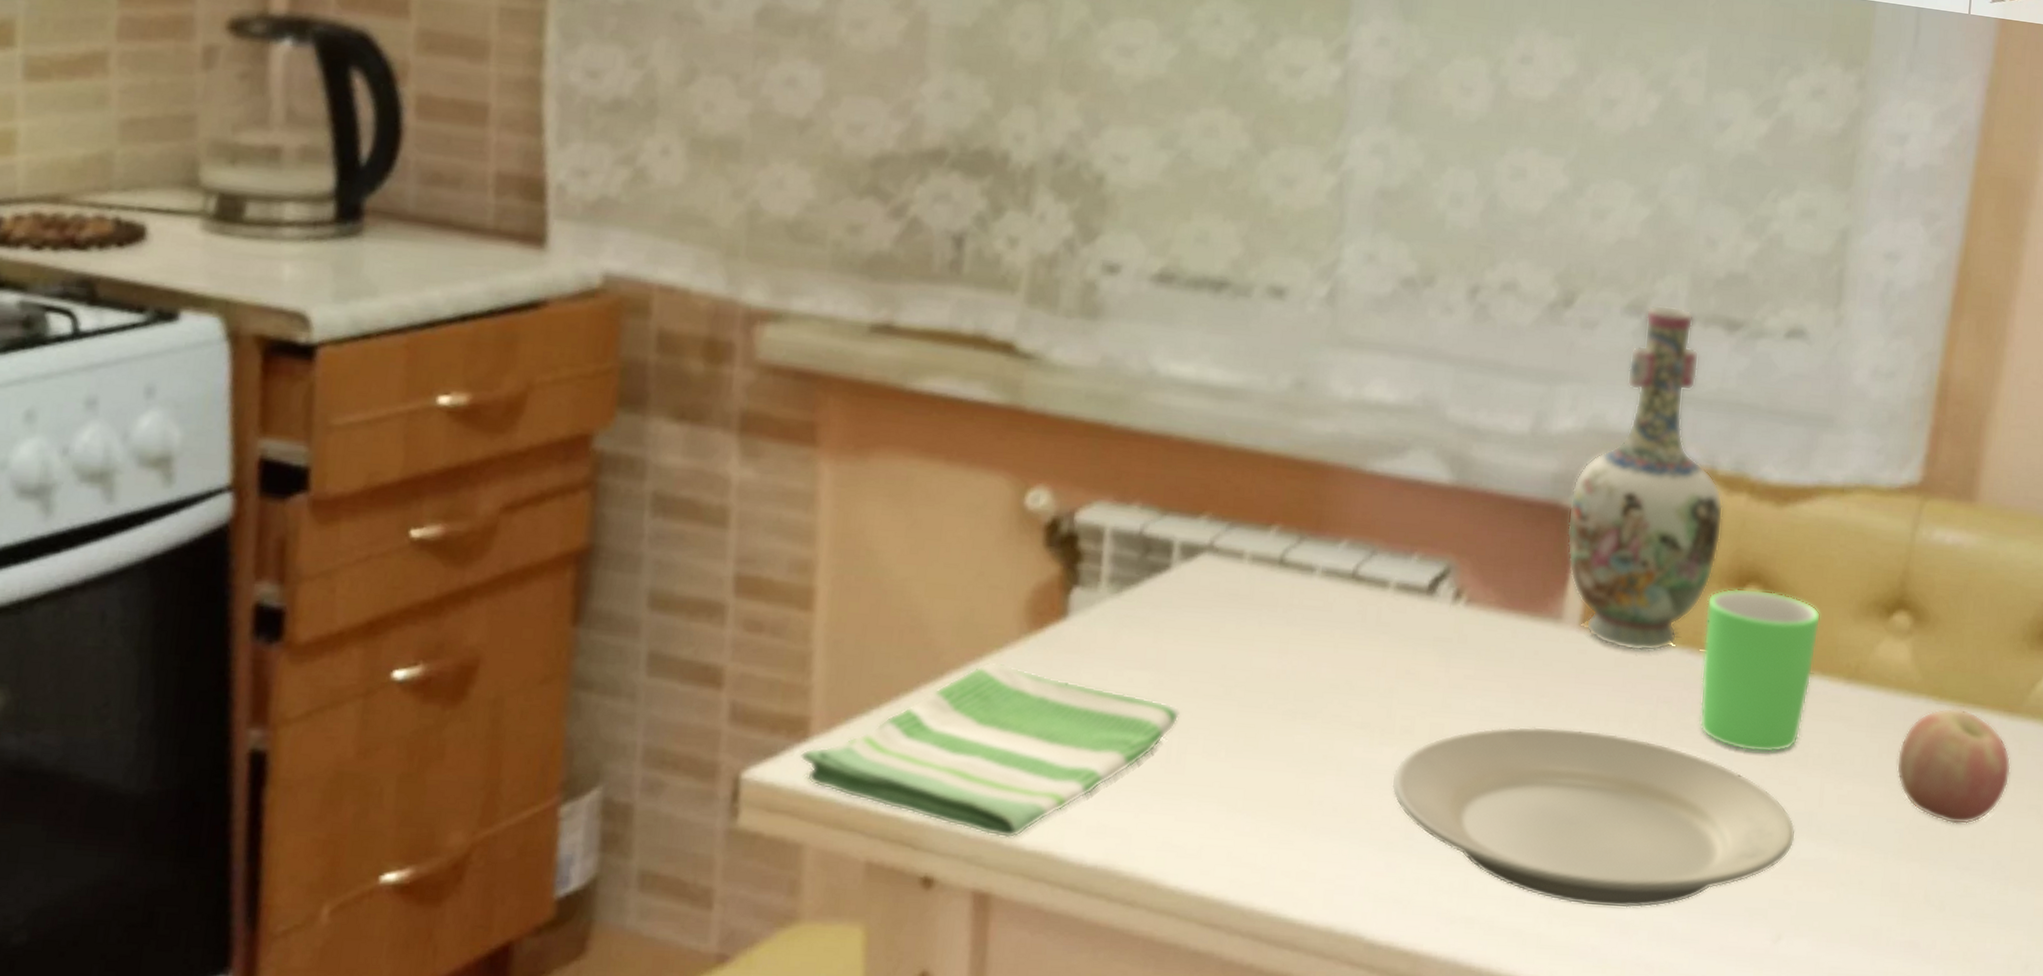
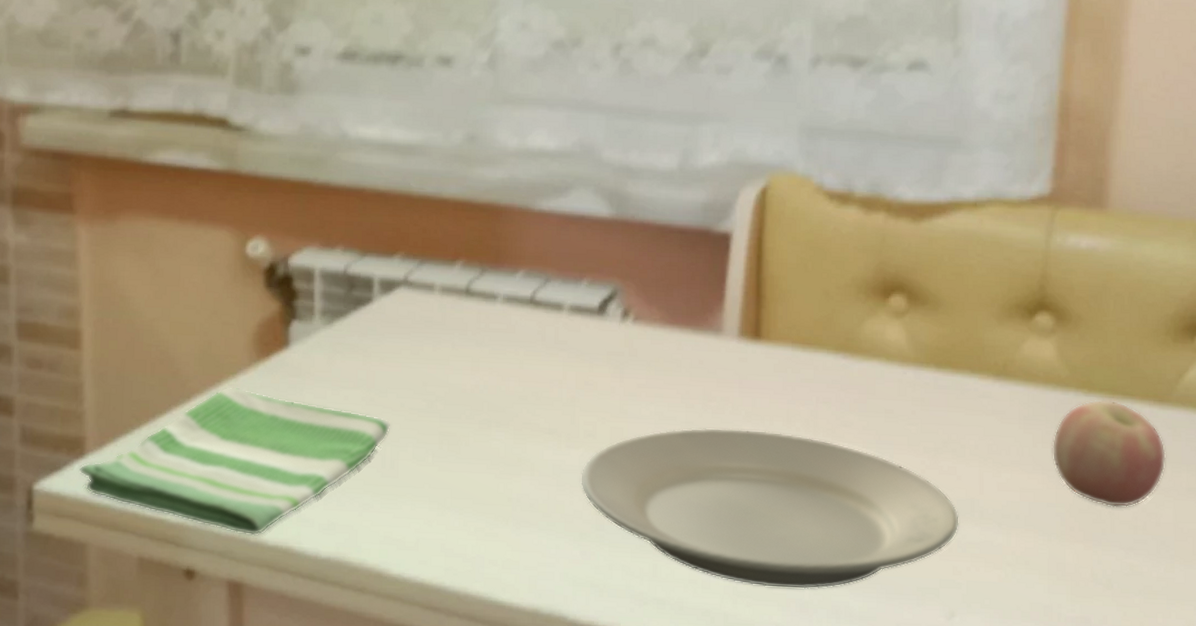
vase: present [1567,304,1724,652] -> none [719,49,863,358]
mug: present [1699,588,1821,753] -> none [856,297,965,446]

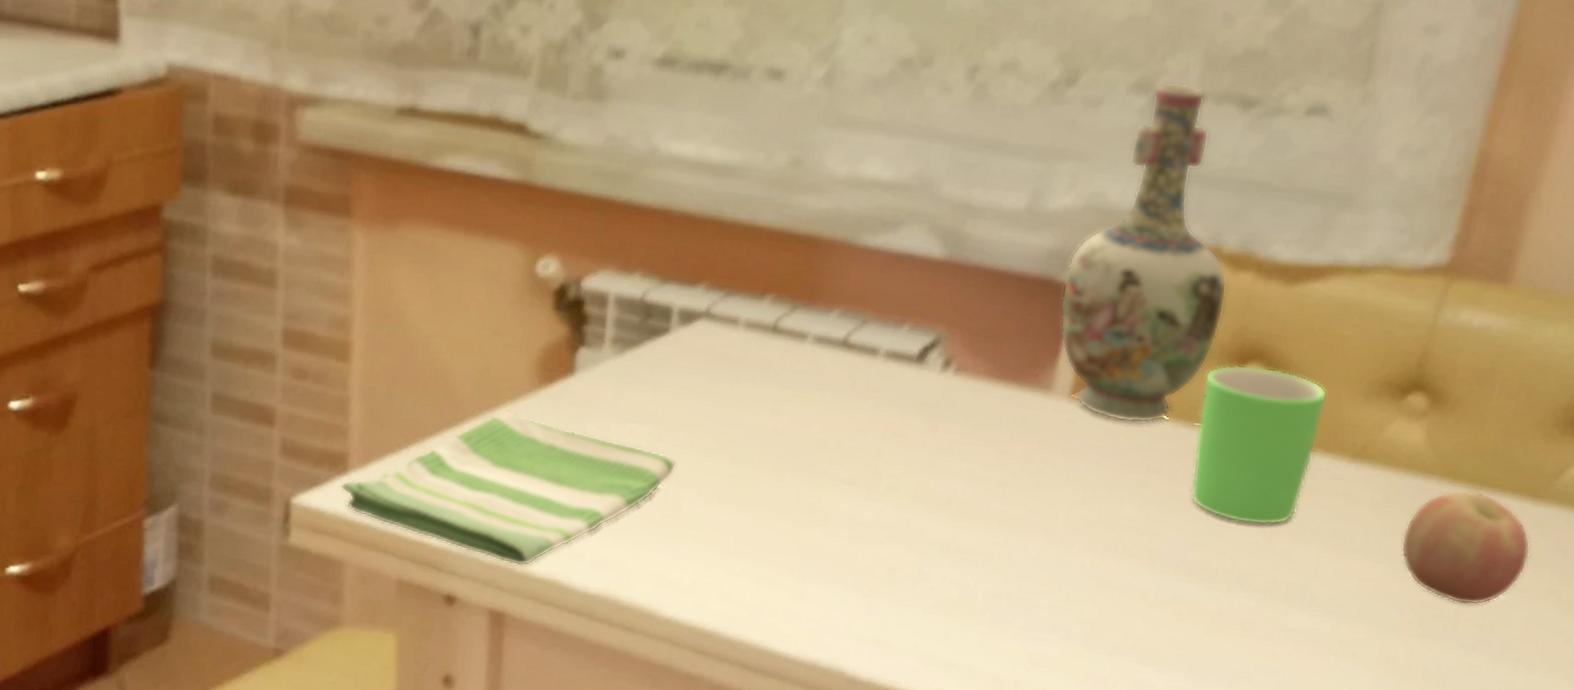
plate: present [581,427,959,589] -> none [876,489,1287,664]
vase: none [719,49,863,358] -> present [1060,82,1228,424]
mug: none [856,297,965,446] -> present [1190,364,1328,526]

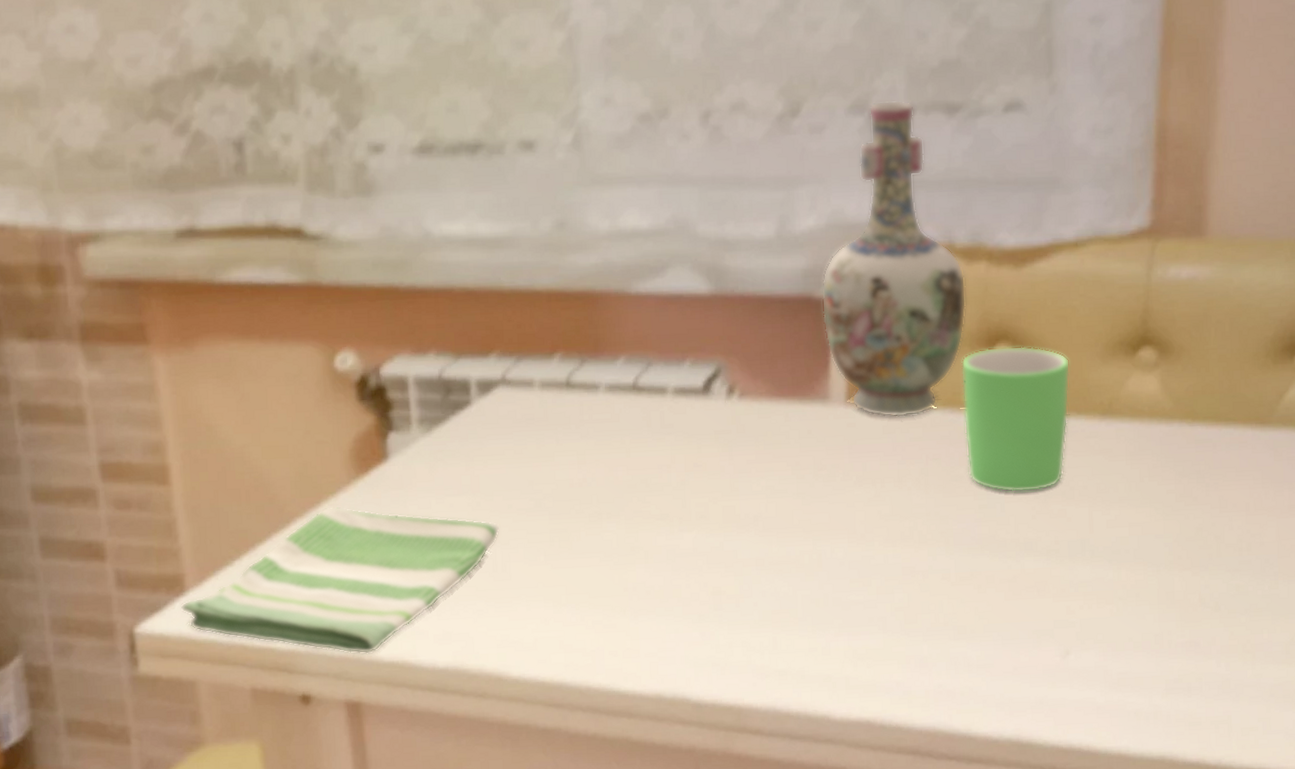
apple: present [1400,490,1531,606] -> none [1158,427,1268,532]

